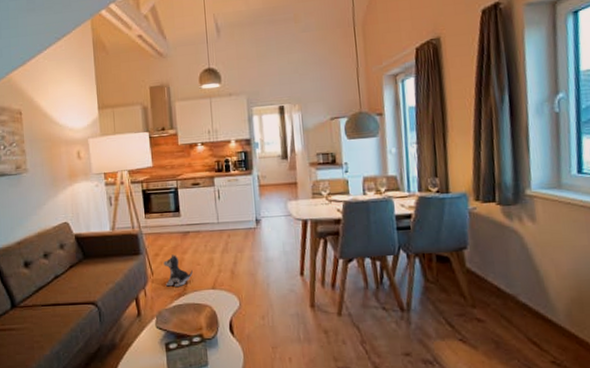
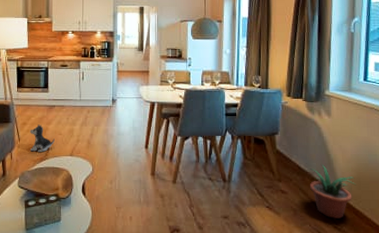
potted plant: none [512,283,578,351] -> present [310,164,356,219]

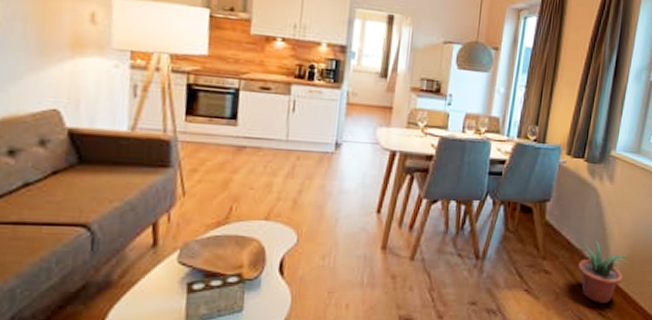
plush toy: present [29,124,55,153] -> none [200,172,242,214]

